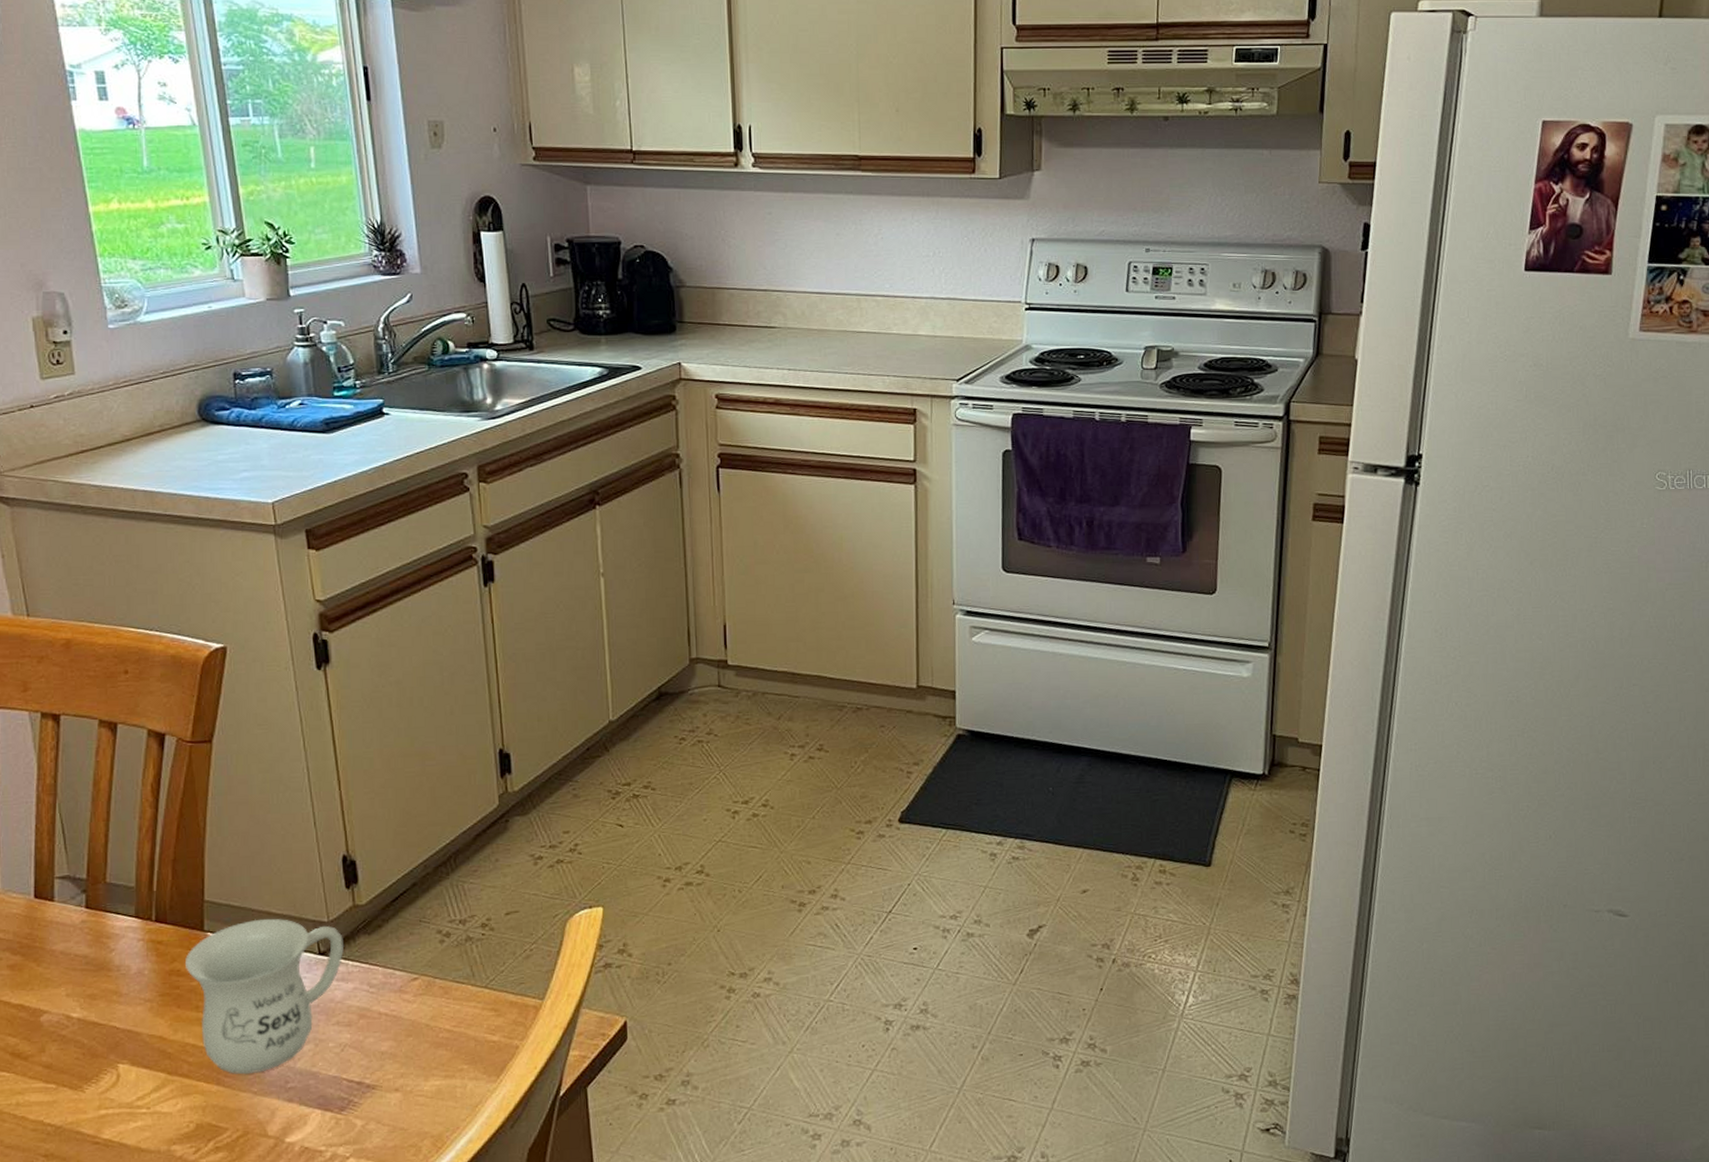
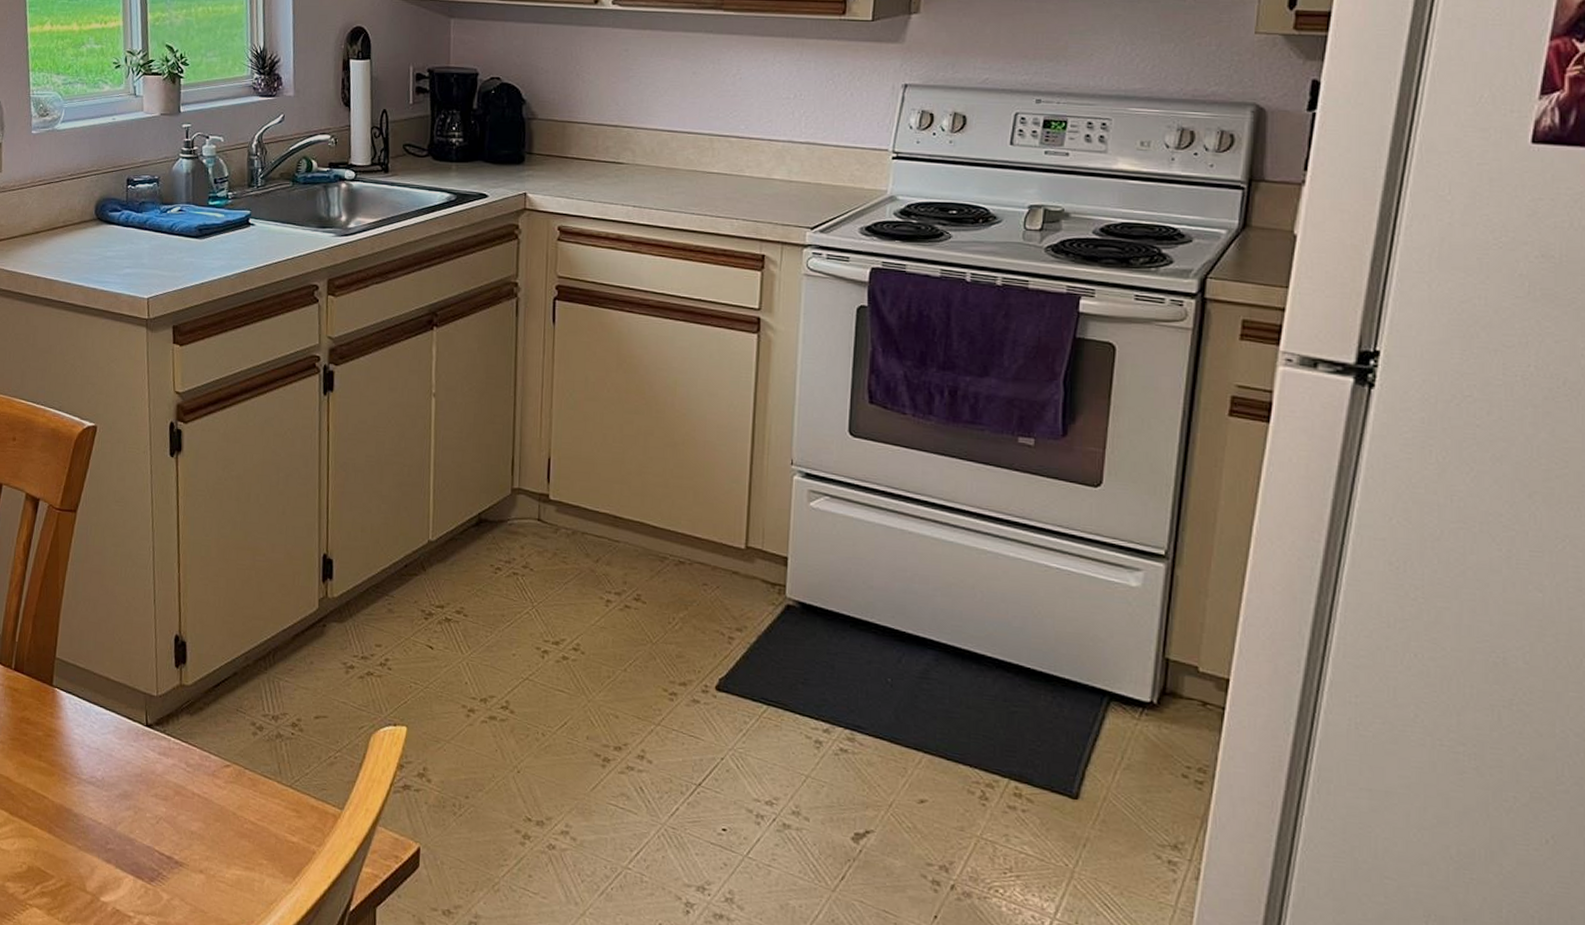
mug: present [185,918,345,1075] -> none [34,682,169,829]

